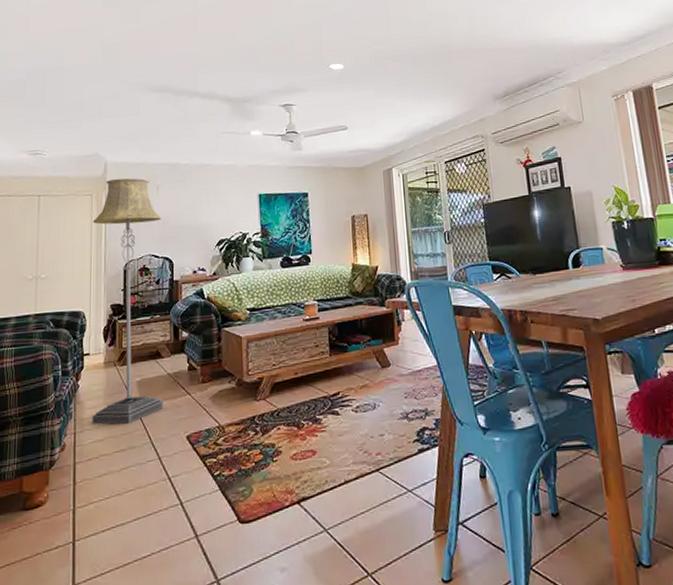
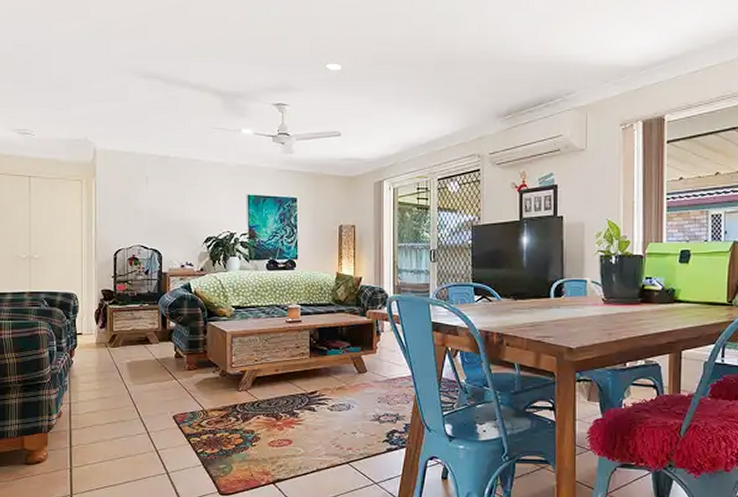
floor lamp: present [92,178,164,425] -> none [83,166,152,399]

